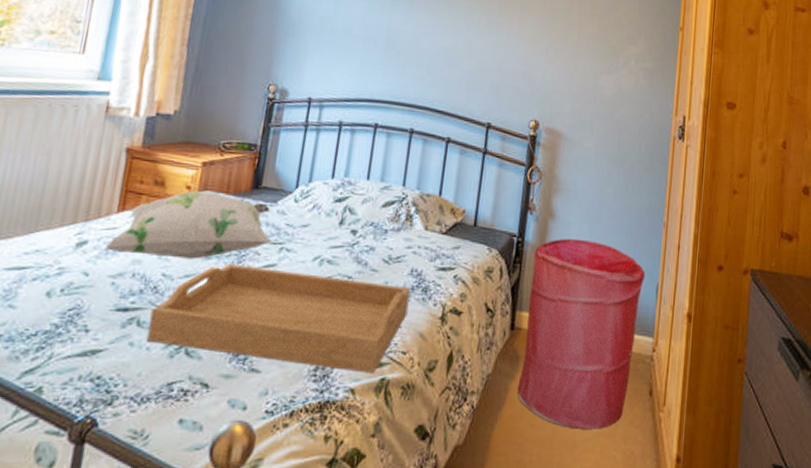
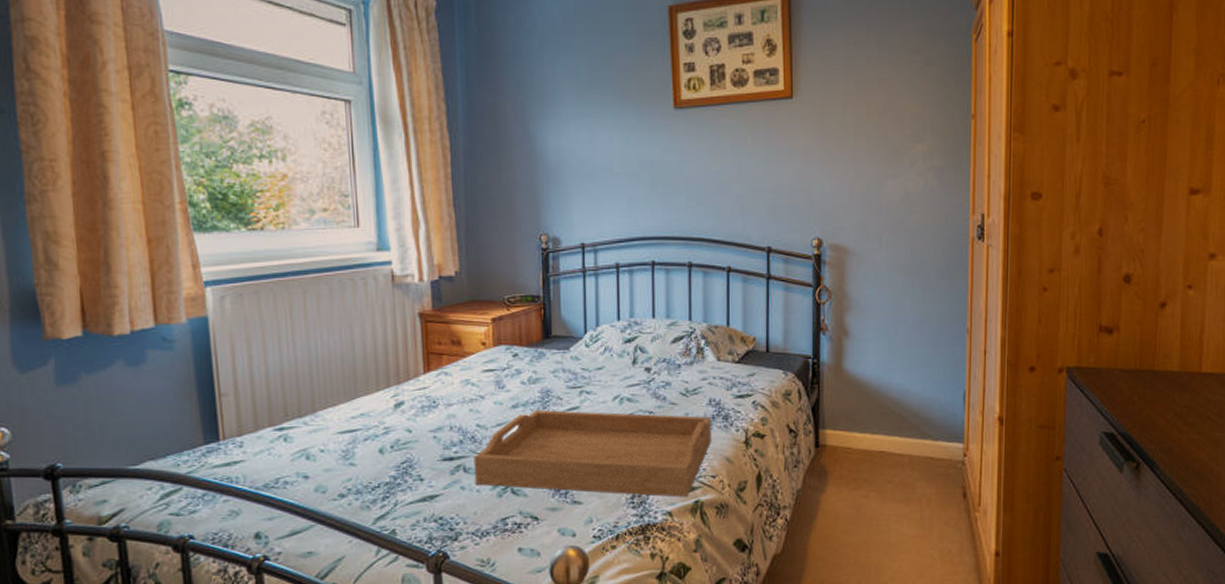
decorative pillow: present [105,191,273,260] -> none [420,345,572,410]
laundry hamper: present [517,238,646,429] -> none [828,354,951,533]

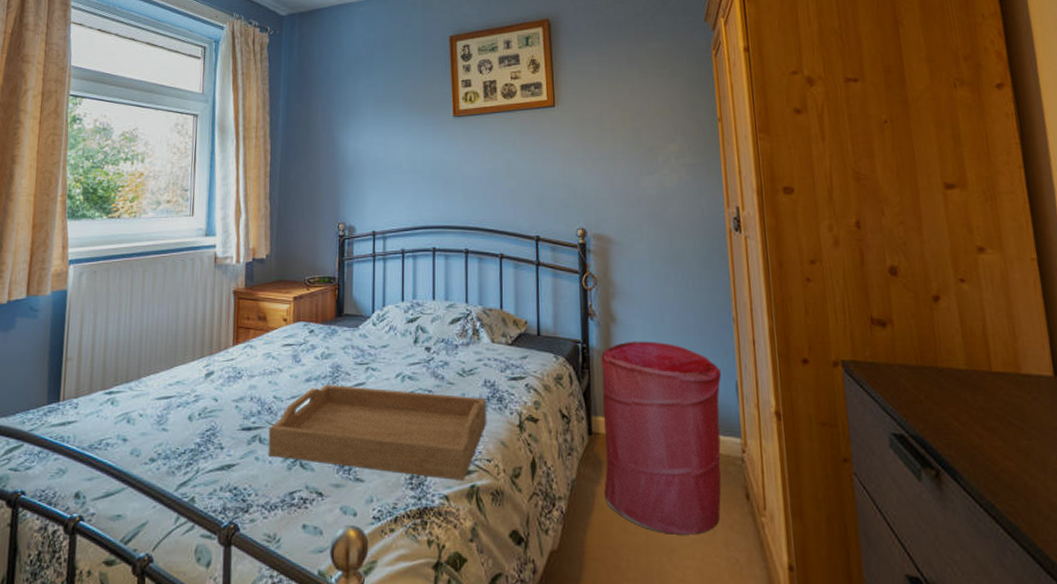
laundry hamper: none [828,354,951,533] -> present [601,341,722,535]

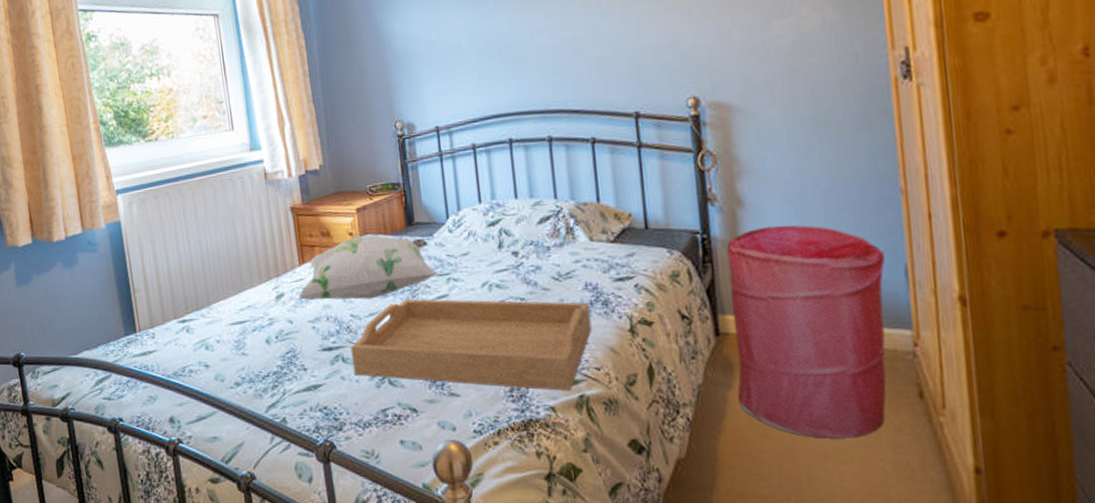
decorative pillow: none [227,321,359,382] -> present [298,234,439,300]

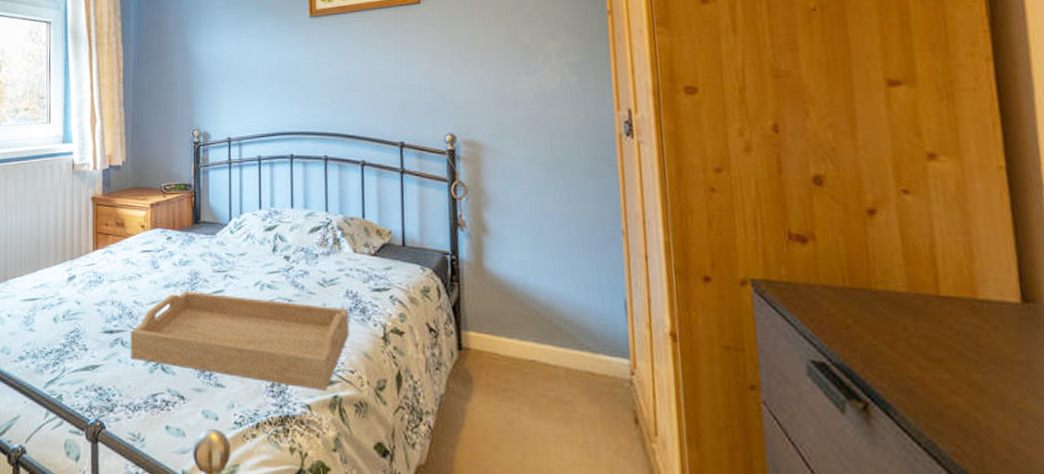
decorative pillow: present [298,234,439,300] -> none [89,228,218,288]
laundry hamper: present [726,225,886,439] -> none [472,253,608,458]

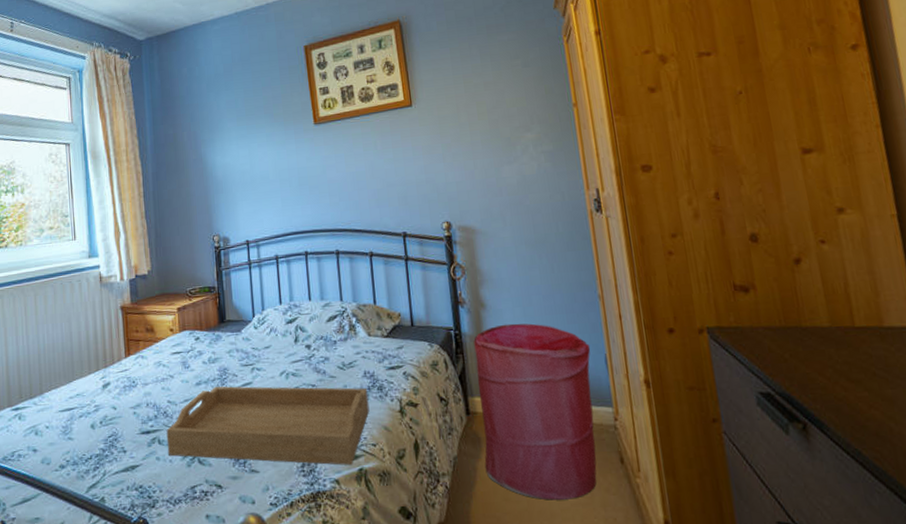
laundry hamper: none [472,253,608,458] -> present [473,323,597,500]

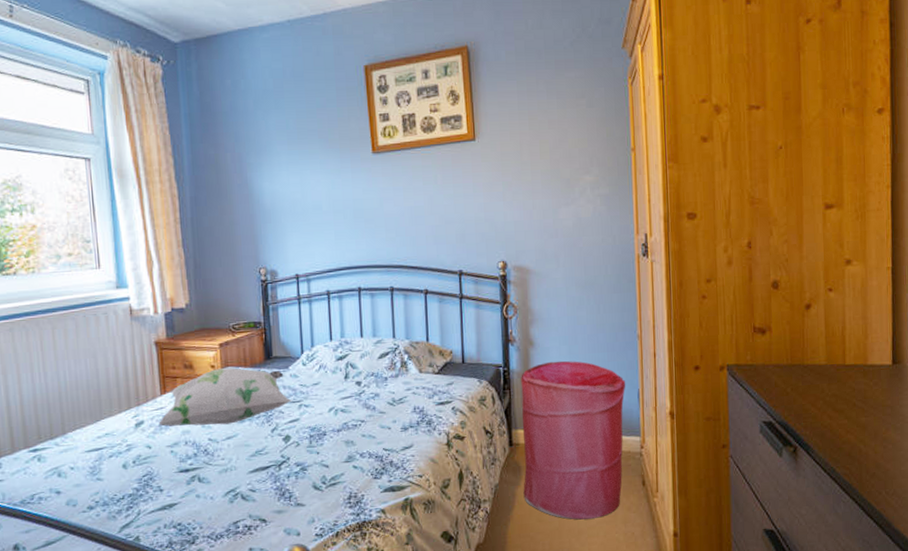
decorative pillow: none [123,330,245,388] -> present [158,367,292,427]
serving tray: present [166,386,370,465] -> none [207,422,418,496]

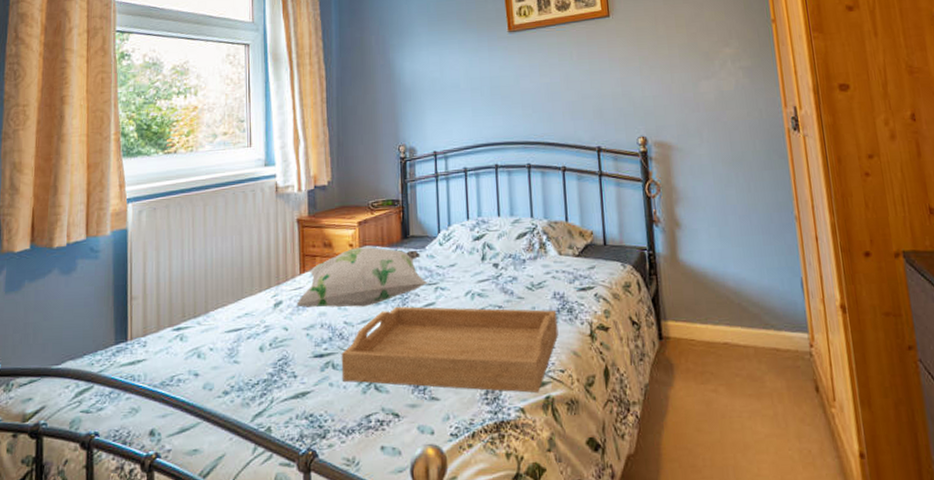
serving tray: none [207,422,418,496] -> present [341,307,559,393]
laundry hamper: present [521,361,626,520] -> none [668,244,792,431]

